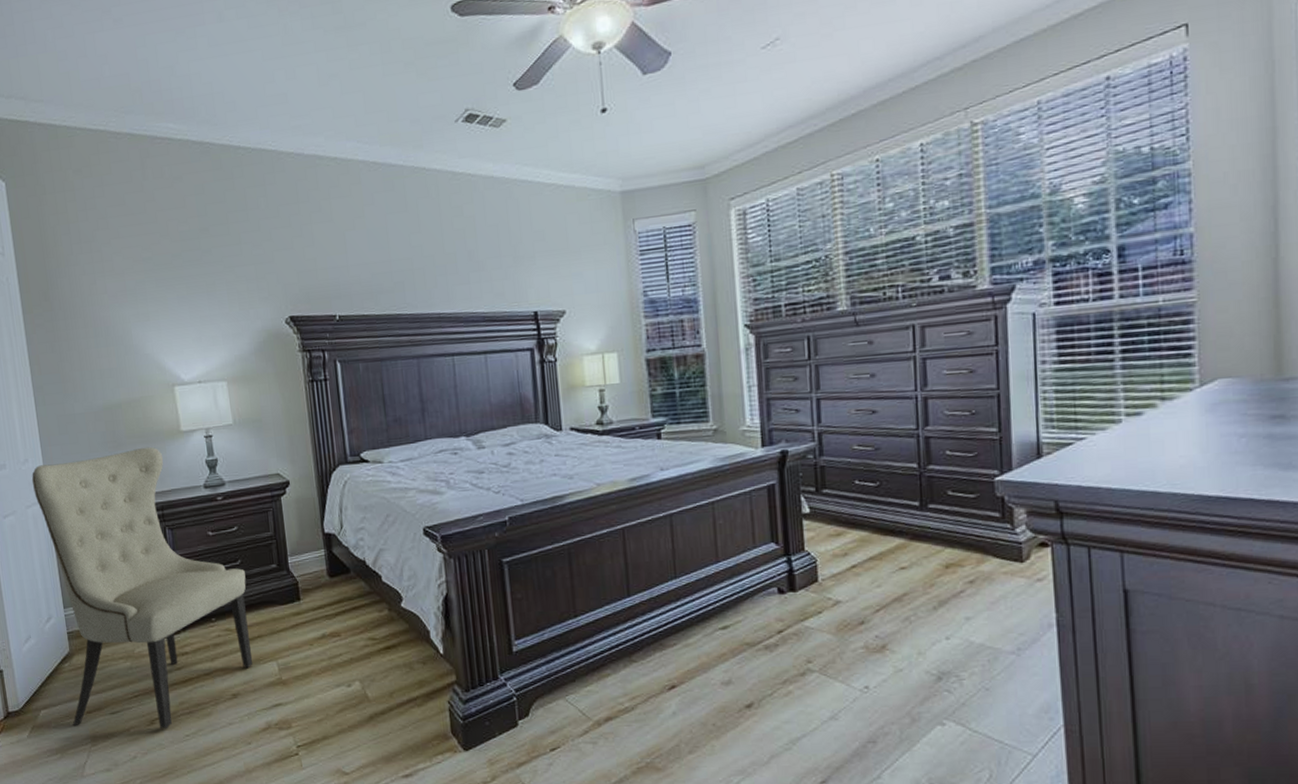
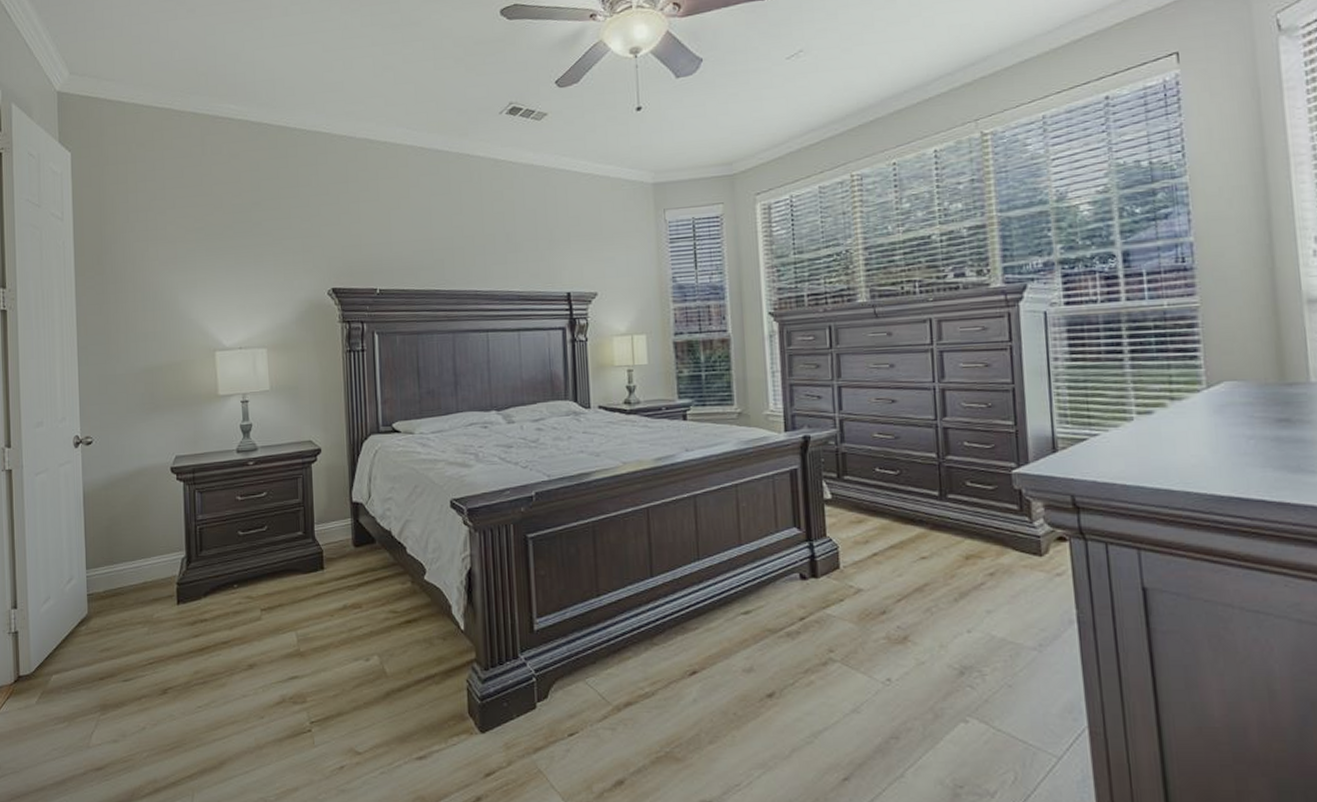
chair: present [31,447,253,729] -> none [67,409,272,700]

